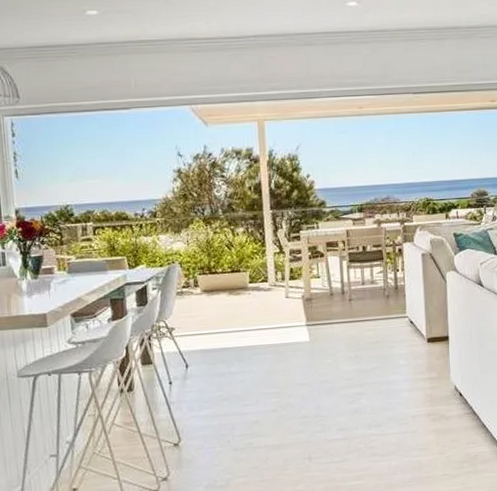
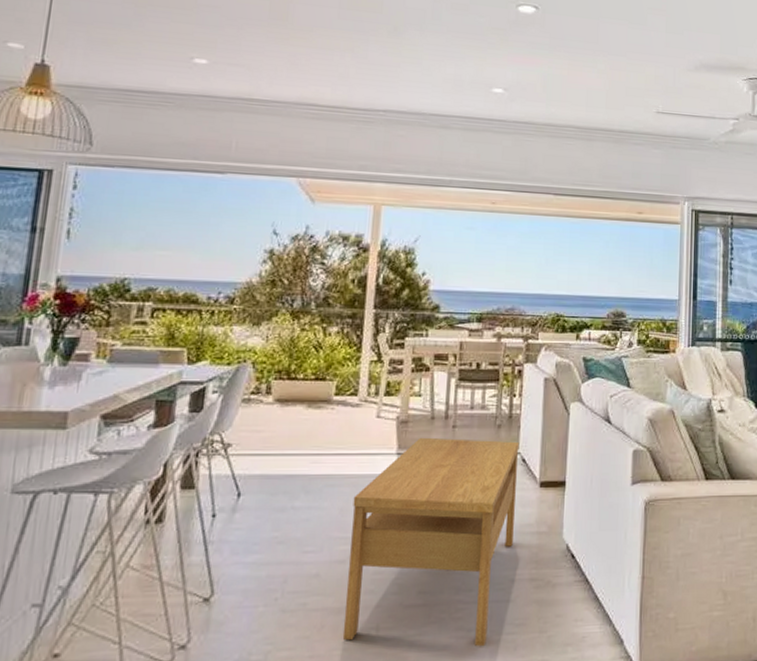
coffee table: none [276,307,410,468] -> present [342,437,520,647]

